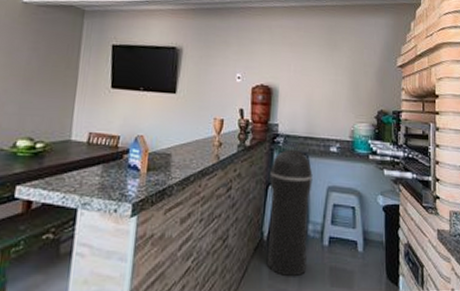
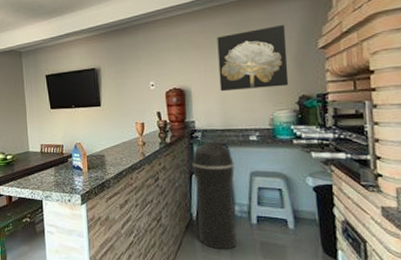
wall art: none [307,37,372,99] -> present [217,24,289,92]

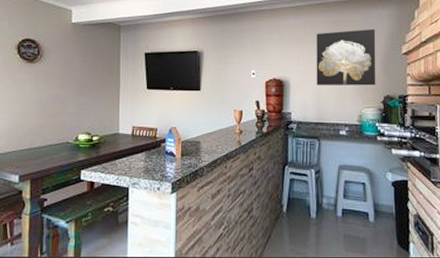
trash can: present [192,141,237,250] -> none [286,134,325,243]

